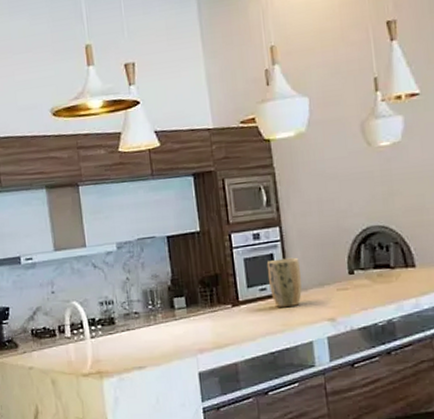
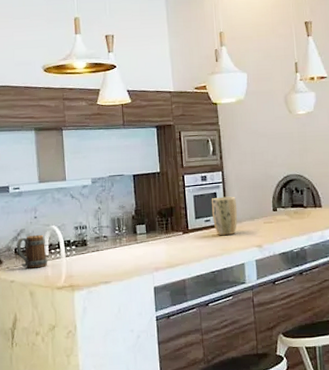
mug: none [32,312,71,353] -> present [16,234,48,269]

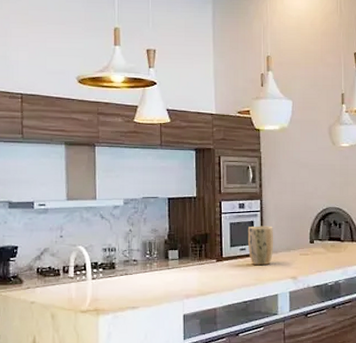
mug: present [16,234,48,269] -> none [39,254,73,290]

